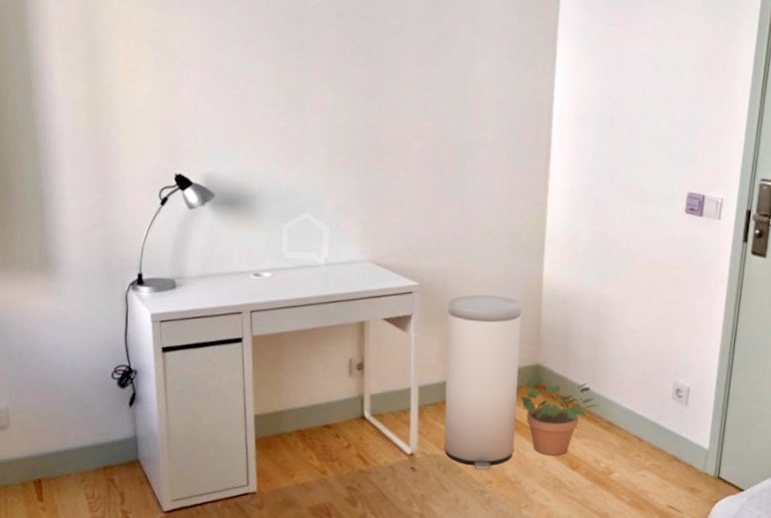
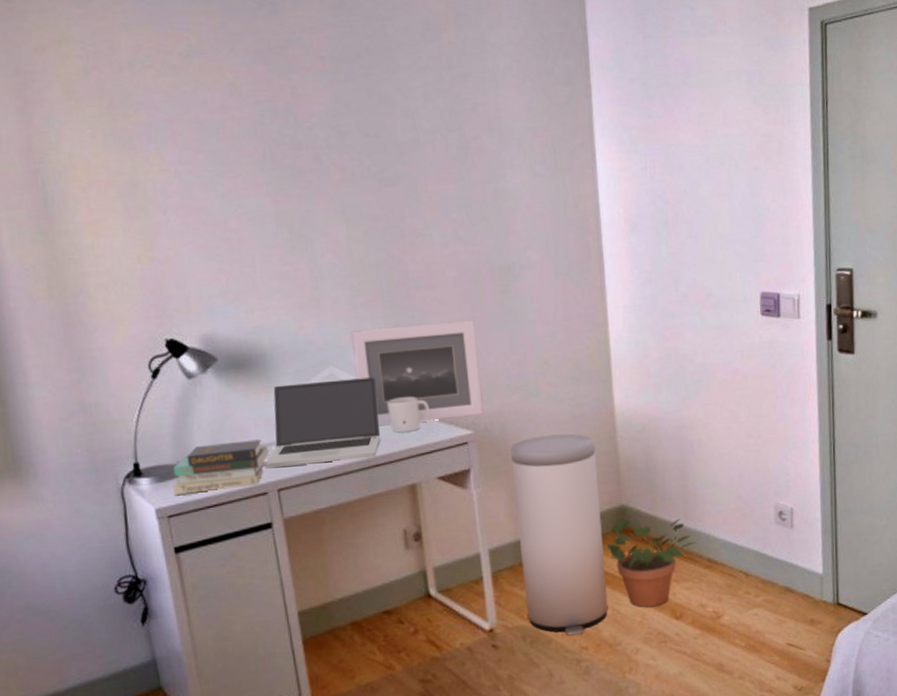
books: none [166,266,247,306] -> present [172,439,269,496]
laptop: none [241,223,343,295] -> present [263,377,381,469]
picture frame: none [326,184,431,271] -> present [352,320,484,426]
mug: none [348,246,385,277] -> present [386,397,430,433]

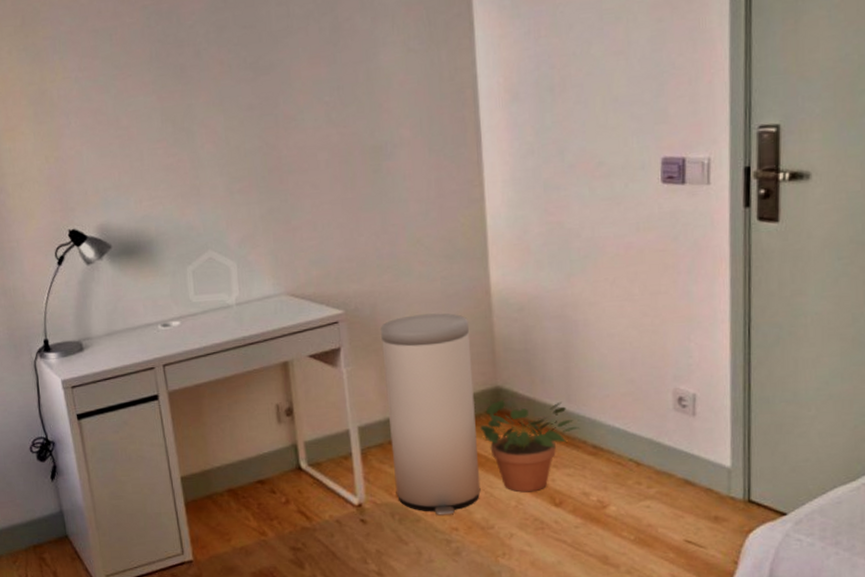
books: present [172,439,269,496] -> none [75,319,156,369]
laptop: present [263,377,381,469] -> none [151,260,256,346]
picture frame: present [352,320,484,426] -> none [229,202,354,307]
mug: present [386,397,430,433] -> none [260,278,302,313]

